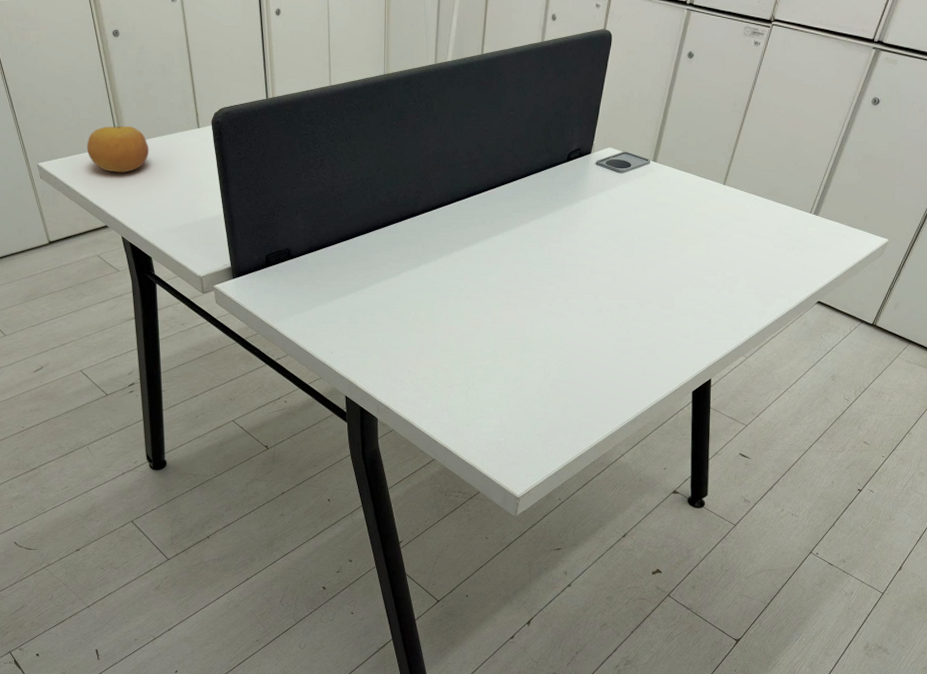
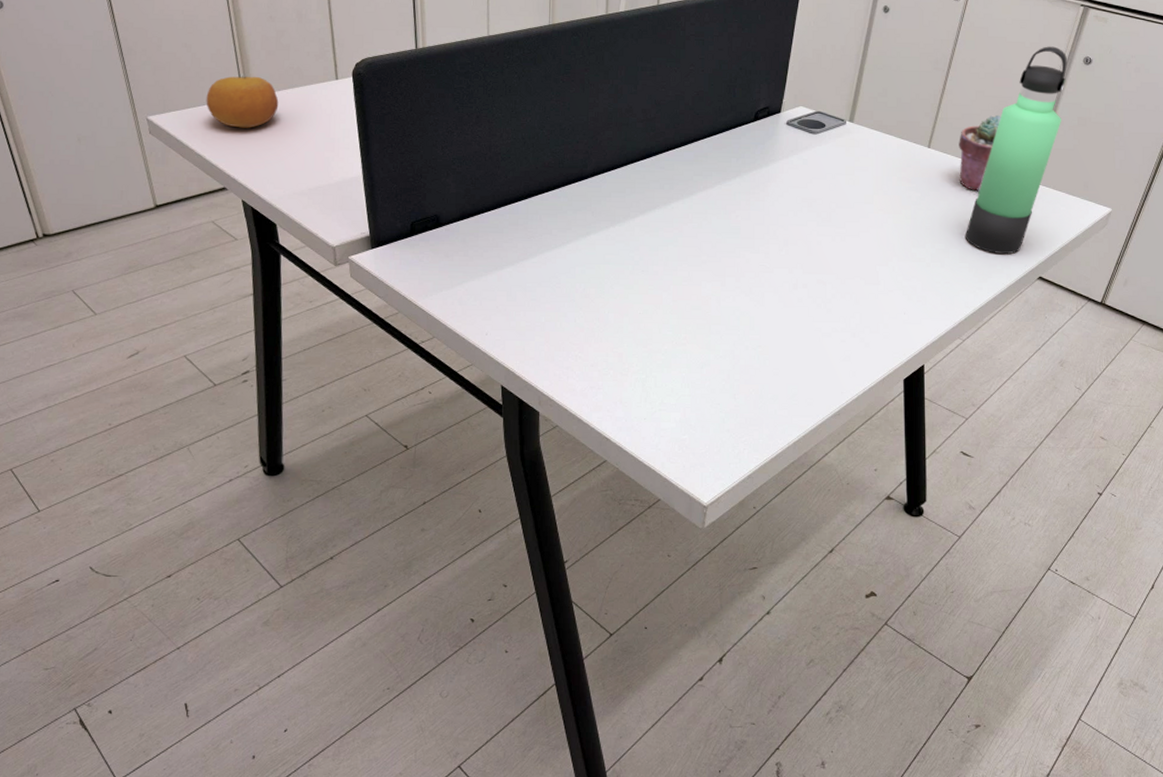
potted succulent: none [750,153,792,225] -> present [959,114,1001,192]
thermos bottle: none [753,88,857,281] -> present [964,46,1067,254]

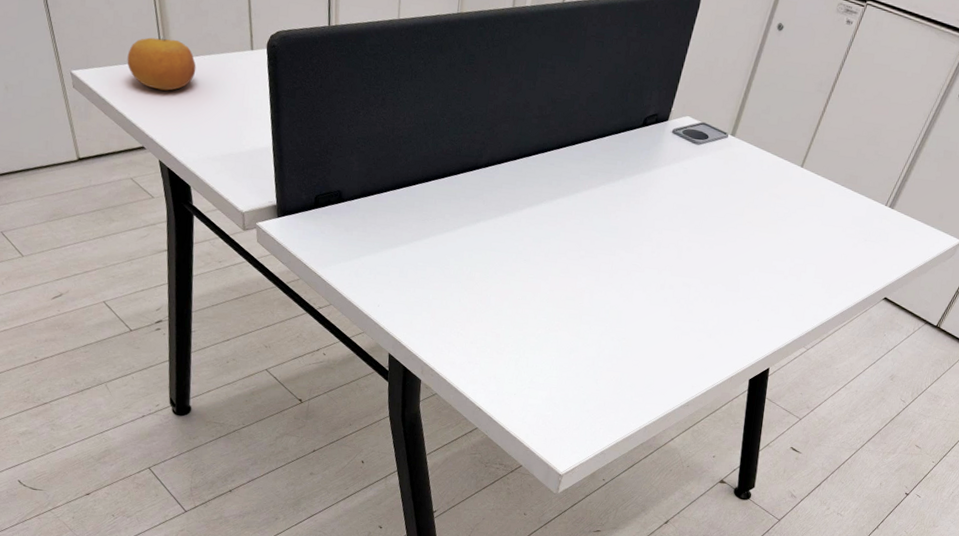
potted succulent: present [959,114,1001,192] -> none [825,141,873,214]
thermos bottle: present [964,46,1067,254] -> none [822,78,944,274]

